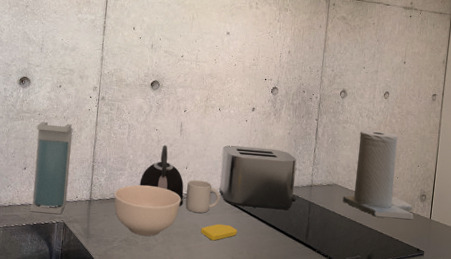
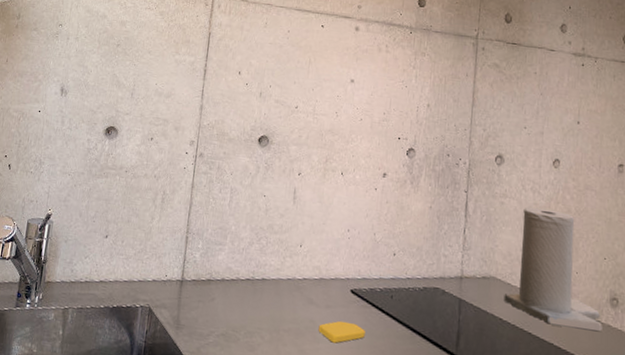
soap dispenser: present [29,121,72,215] -> none [109,180,164,297]
bowl: present [113,185,181,236] -> none [210,264,294,332]
kettle: present [139,145,184,207] -> none [242,215,298,295]
mug: present [185,180,220,214] -> none [299,261,343,306]
toaster: present [219,145,298,210] -> none [342,219,443,309]

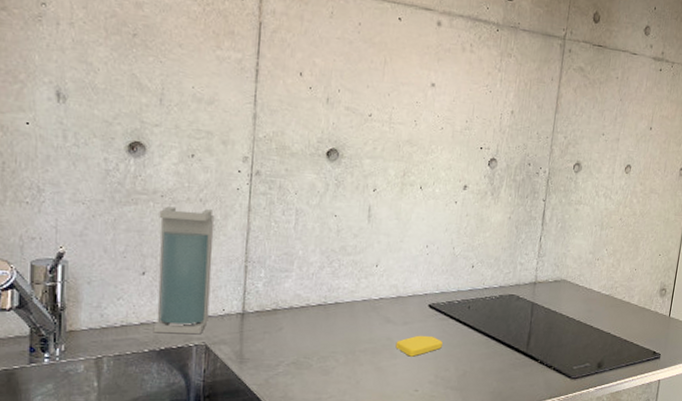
soap dispenser: none [109,180,164,297] -> present [153,206,213,335]
paper towel: present [503,206,602,332] -> none [571,211,652,319]

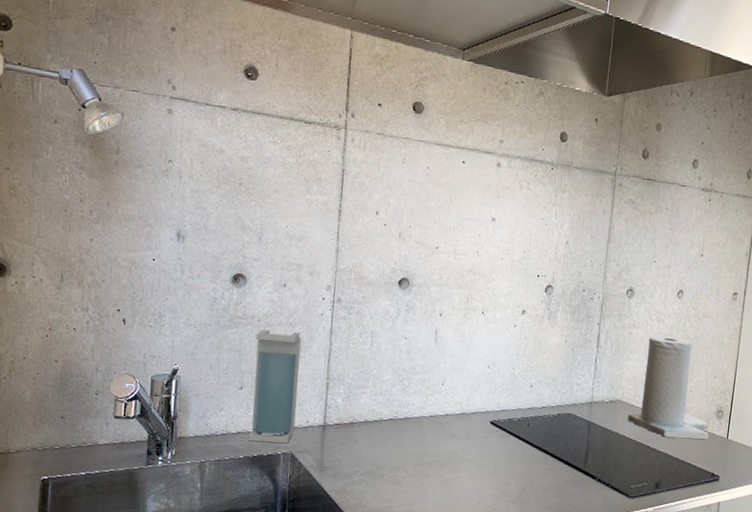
sponge: present [395,335,443,357] -> none [459,450,504,471]
paper towel: none [571,211,652,319] -> present [627,335,709,440]

